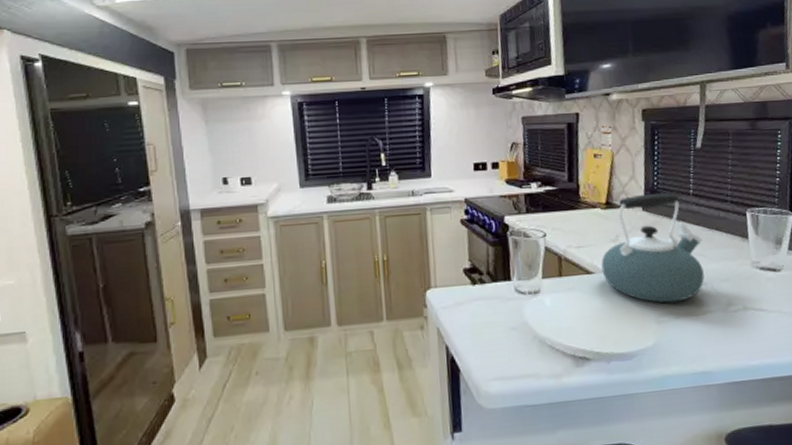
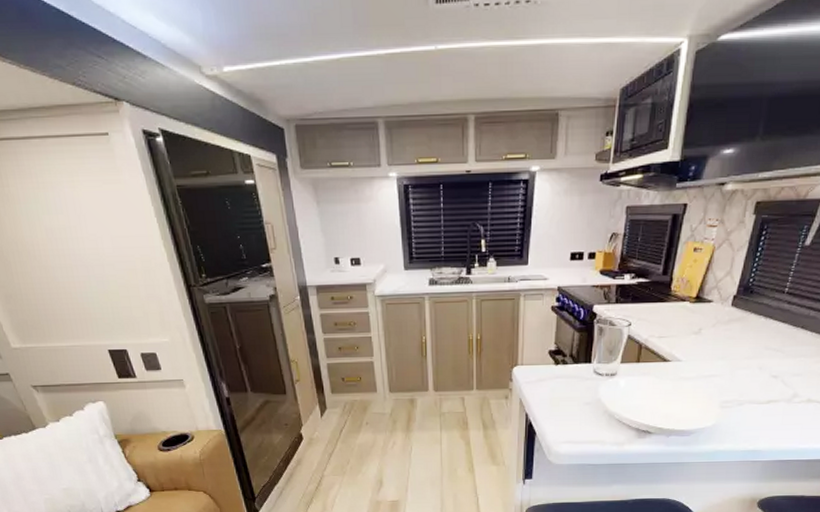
kettle: present [601,193,705,303] -> none [678,289,785,391]

